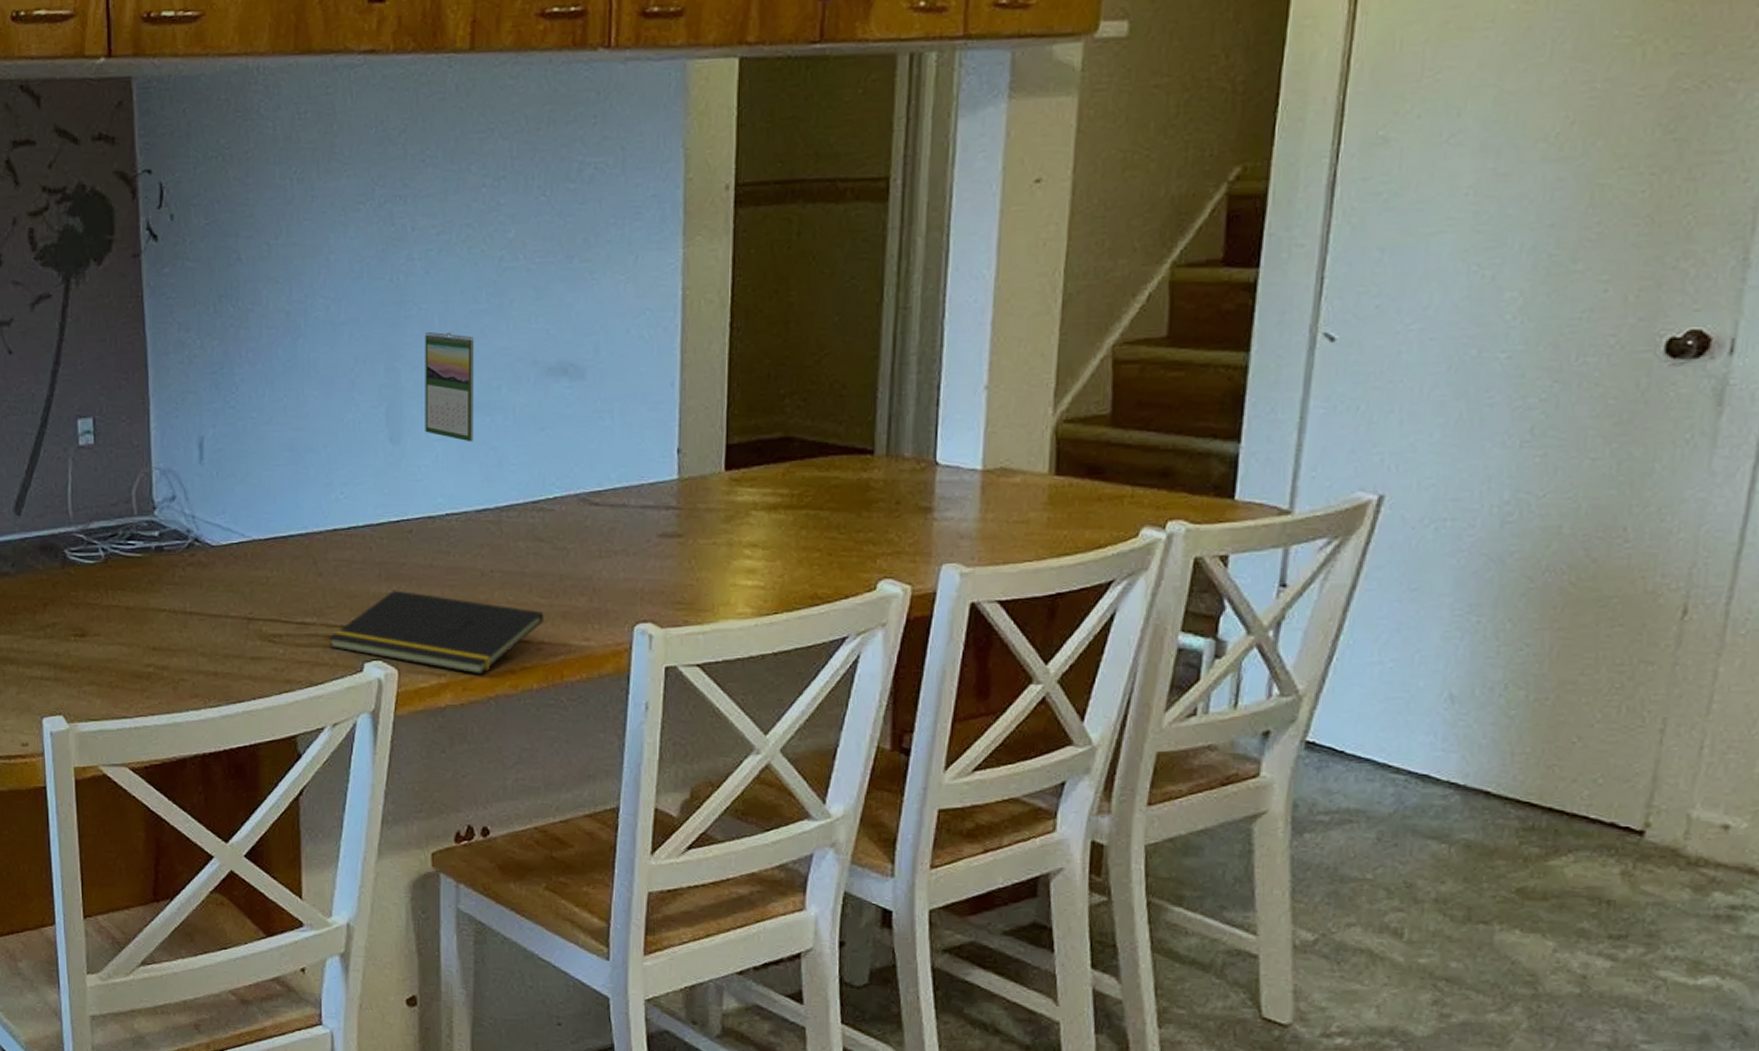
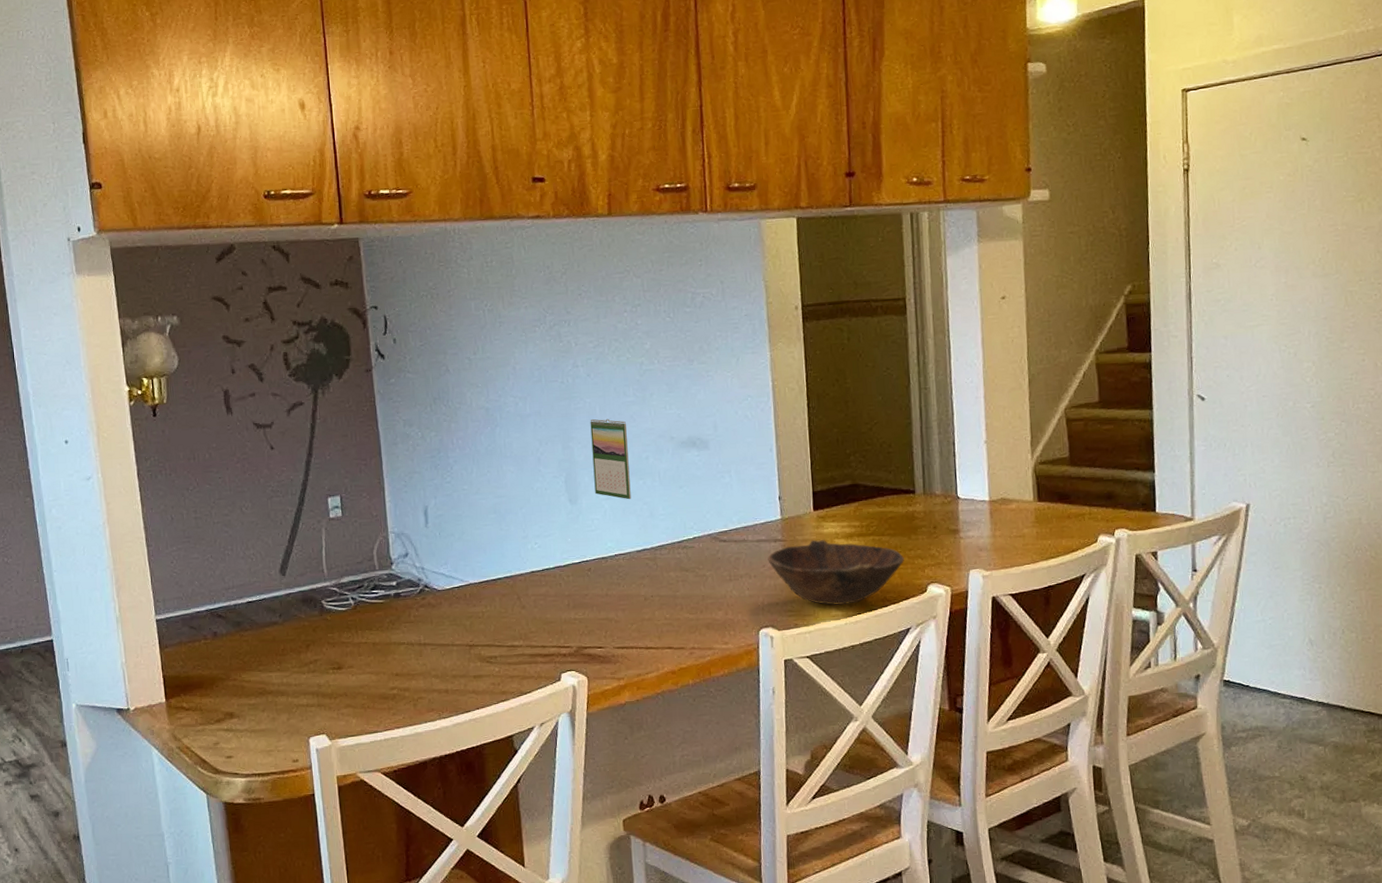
notepad: present [329,590,544,674] -> none [533,615,694,676]
bowl: none [654,509,848,599] -> present [767,539,904,605]

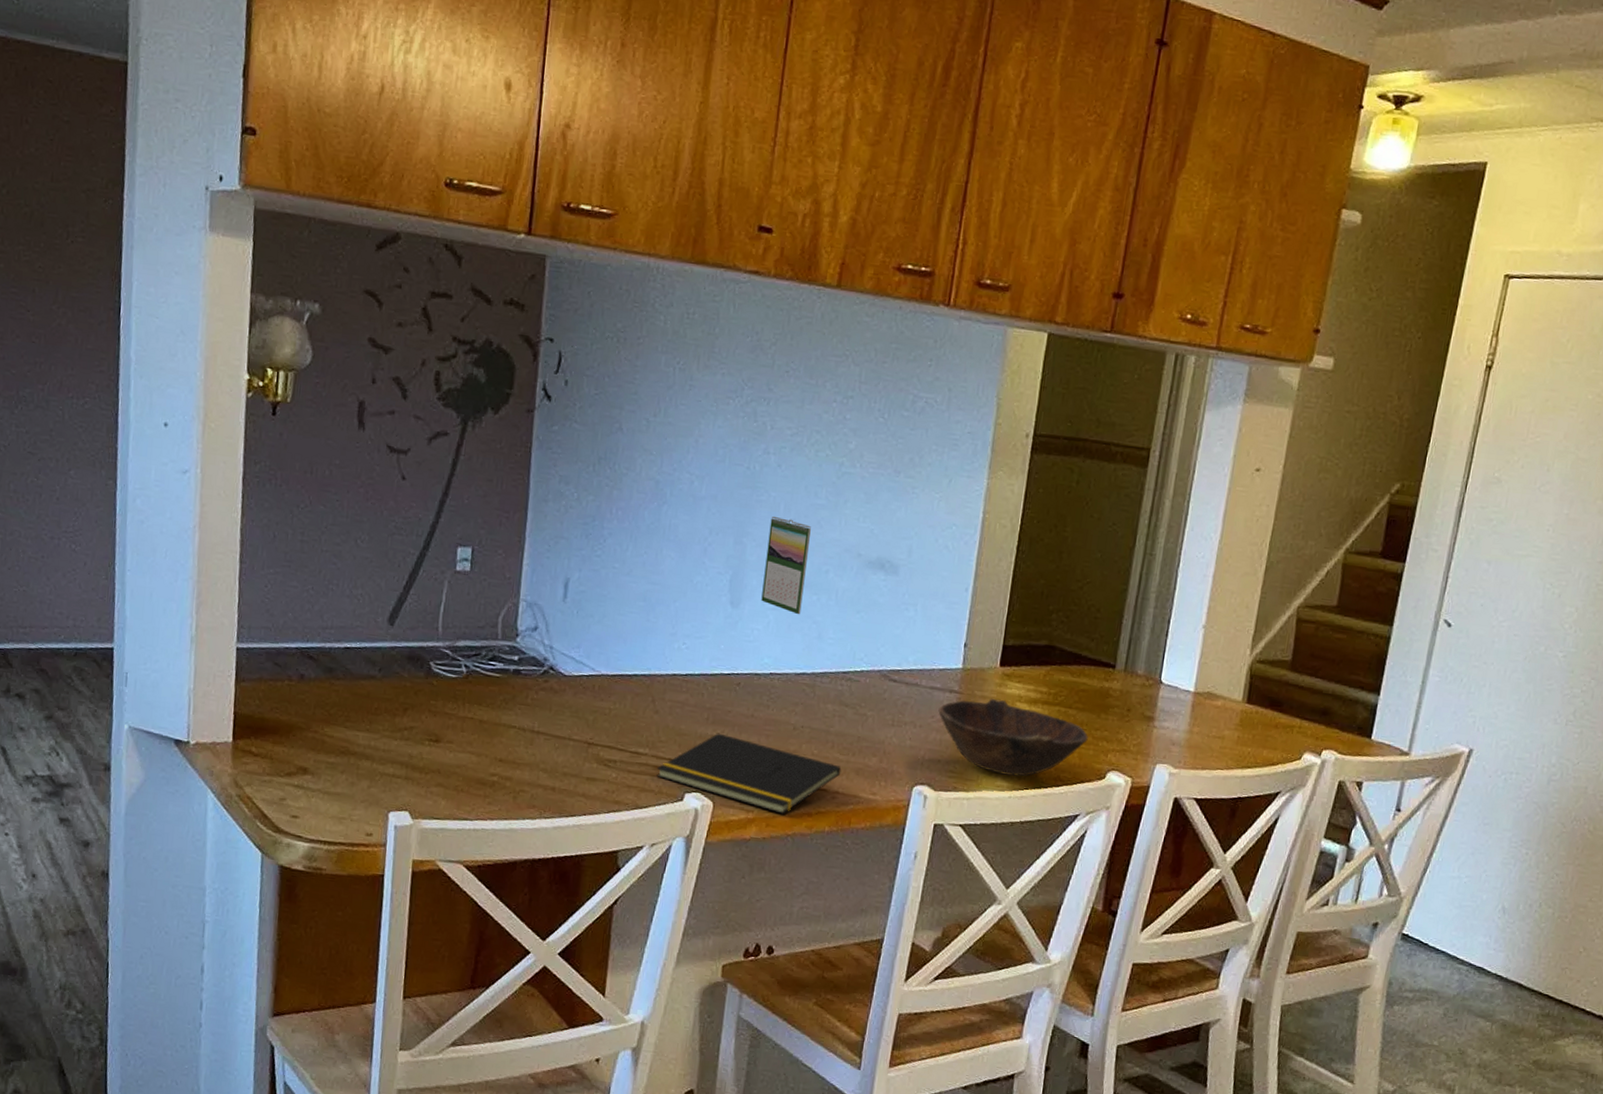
notepad: none [533,615,694,676] -> present [656,733,842,814]

